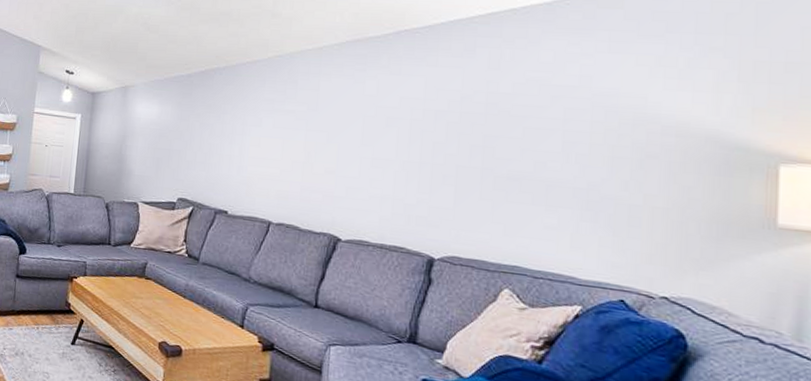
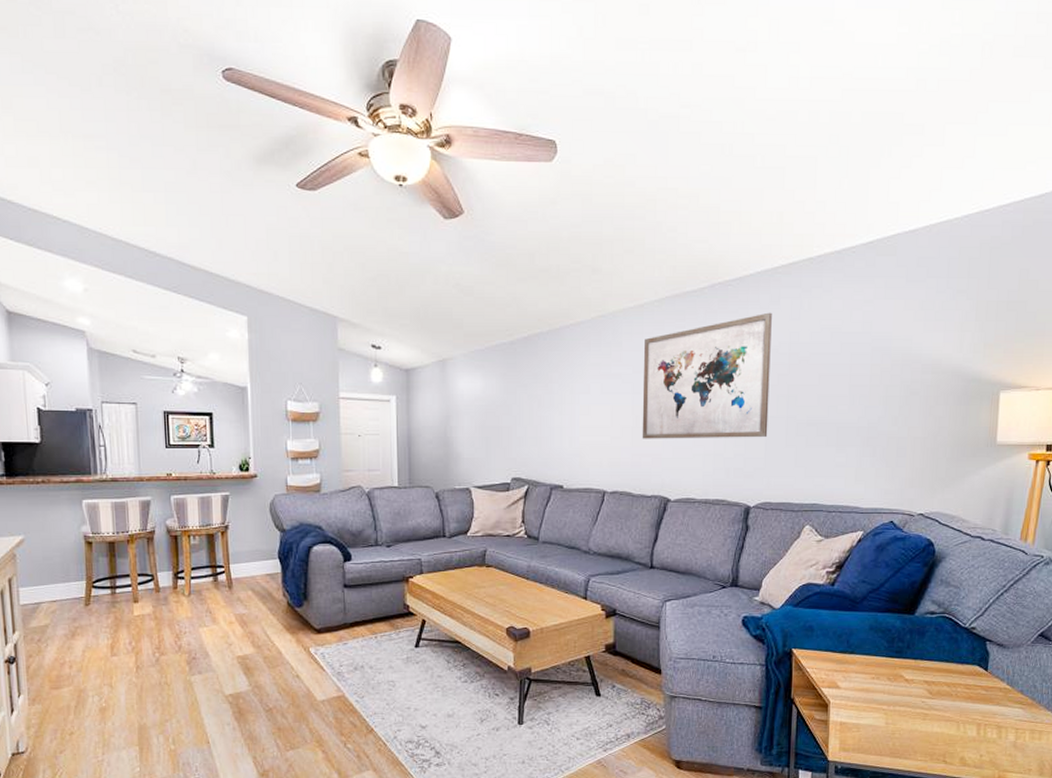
wall art: none [313,60,466,187] -> present [642,312,772,439]

